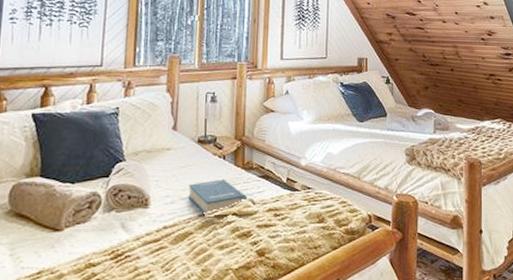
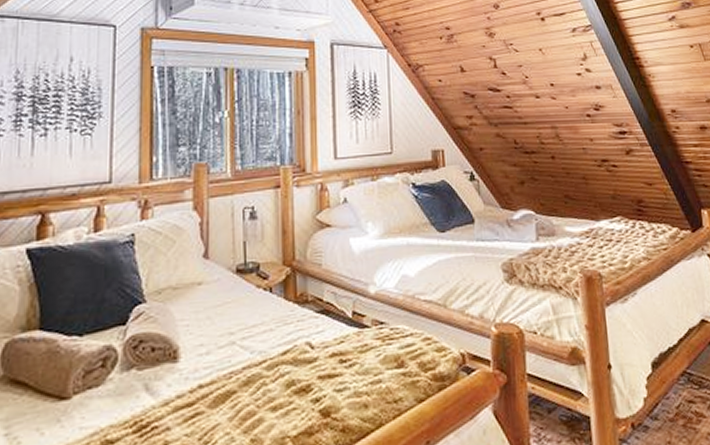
hardback book: present [188,178,248,213] -> none [228,317,305,364]

